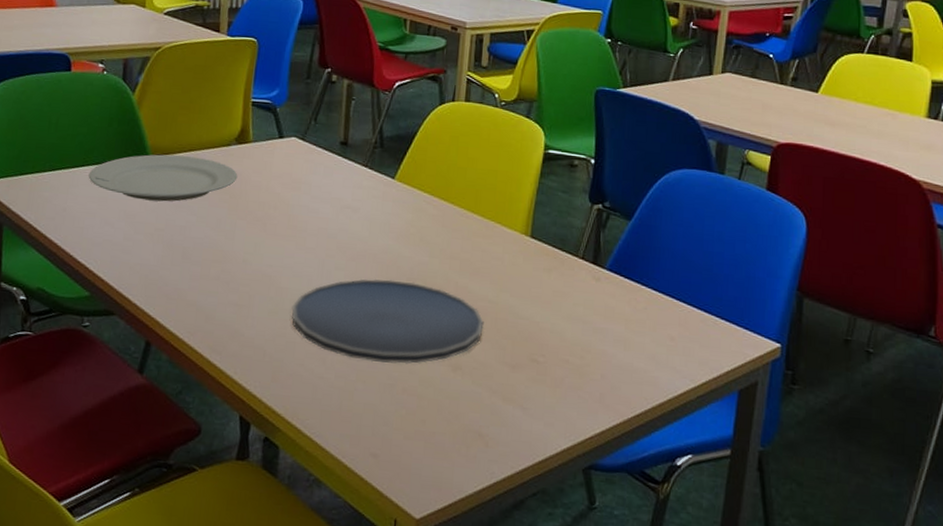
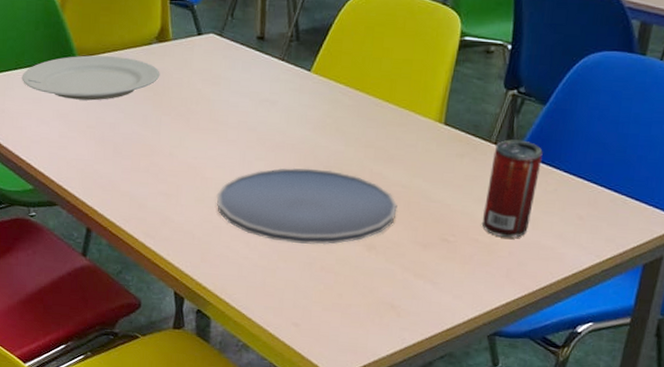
beverage can: none [571,254,631,360] -> present [481,139,543,239]

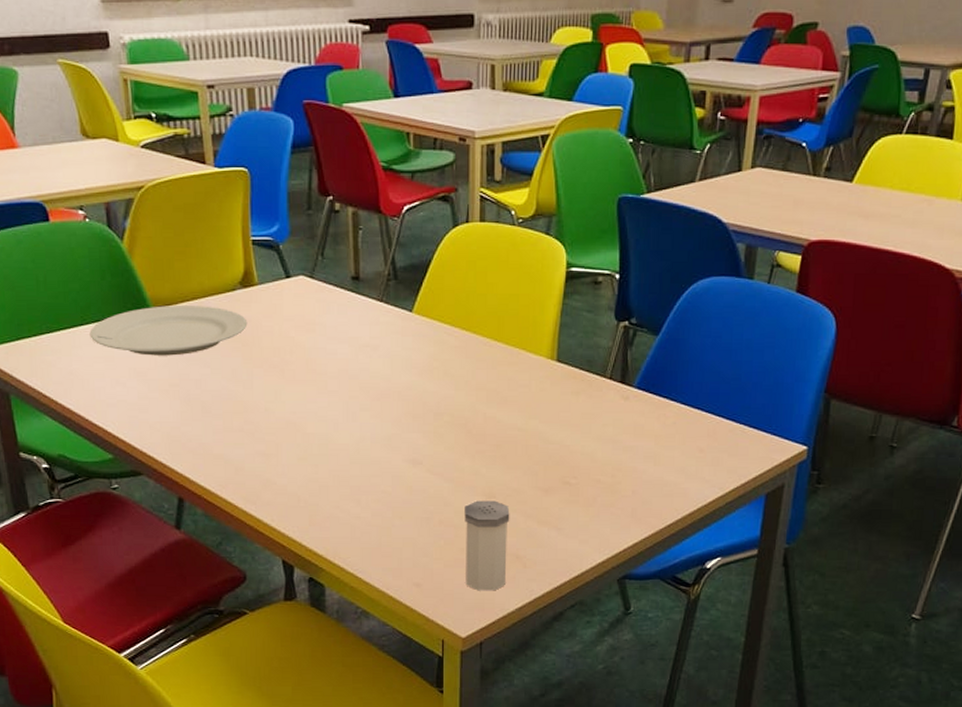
plate: present [216,167,397,245] -> none [321,416,515,499]
salt shaker: none [341,250,389,337] -> present [464,500,510,591]
beverage can: present [481,139,543,239] -> none [602,373,659,477]

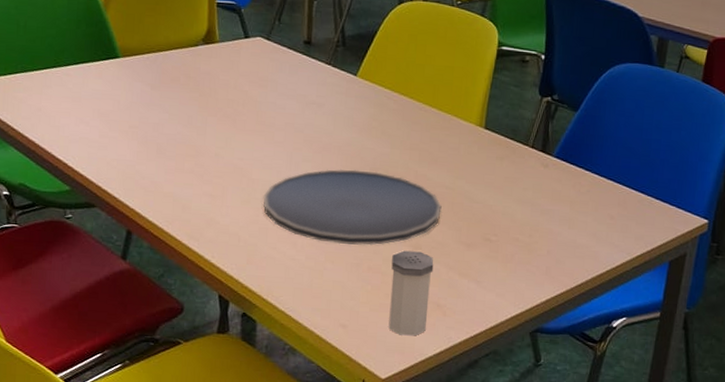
plate: present [89,306,248,356] -> none [60,55,206,101]
plate: none [321,416,515,499] -> present [262,169,442,246]

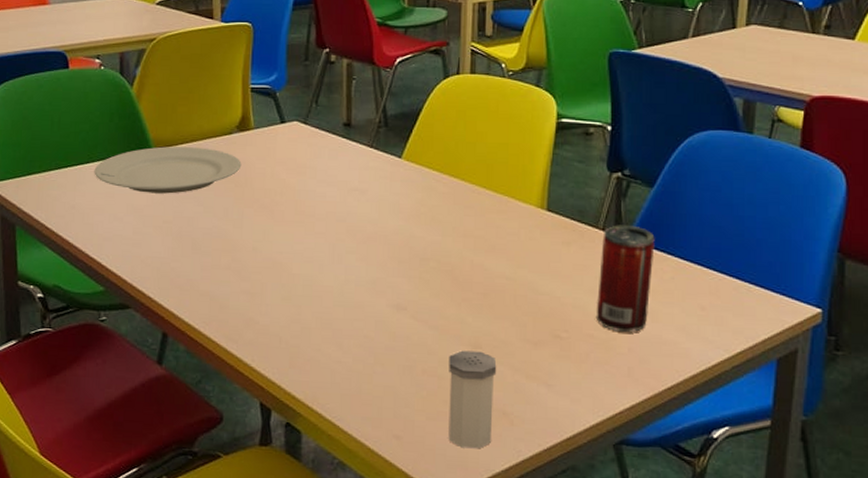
plate: none [60,55,206,101] -> present [94,146,242,194]
plate: present [262,169,442,246] -> none [304,260,502,346]
beverage can: none [521,143,576,238] -> present [596,225,655,333]

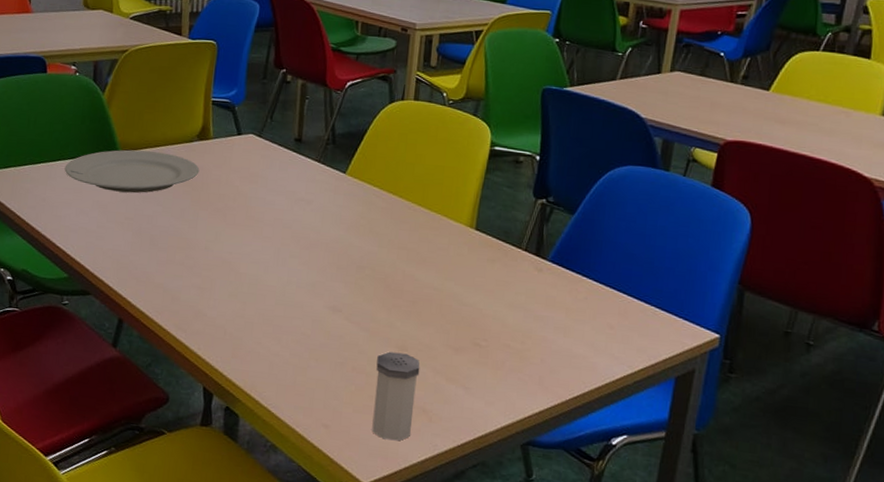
beverage can: present [596,225,655,333] -> none [513,246,573,346]

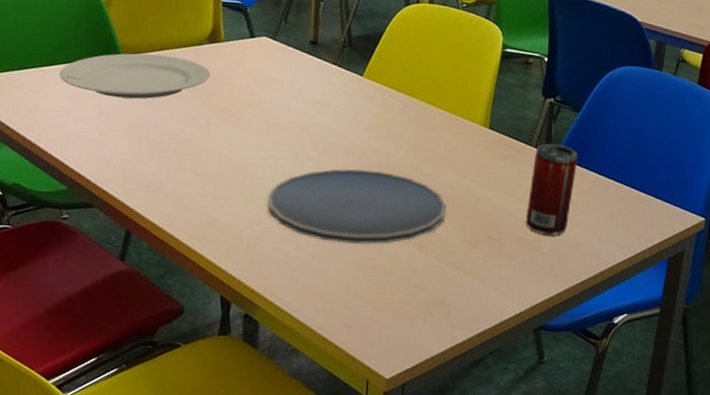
plate: none [249,265,429,345] -> present [266,168,447,245]
salt shaker: present [372,351,420,441] -> none [393,249,439,335]
beverage can: none [513,246,573,346] -> present [525,143,578,236]

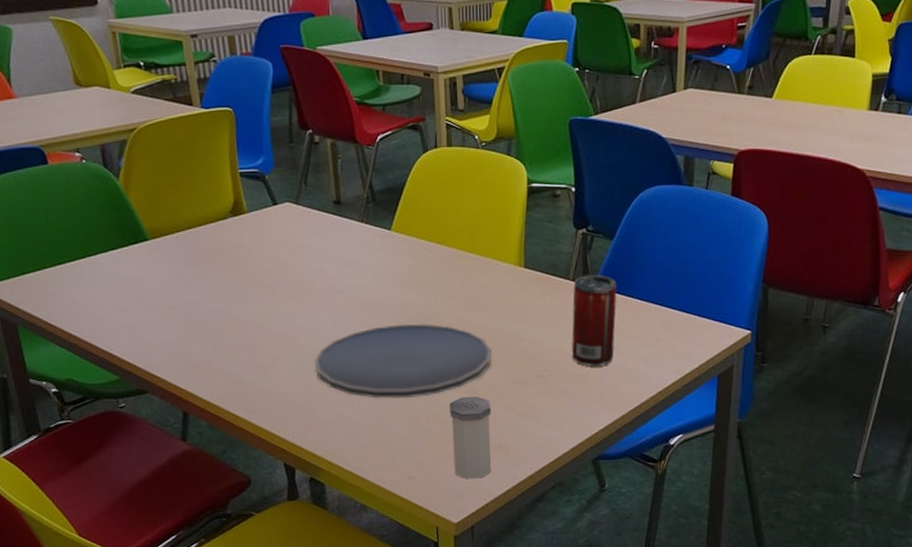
plate: present [59,53,211,99] -> none [91,234,240,283]
salt shaker: none [393,249,439,335] -> present [449,396,491,480]

